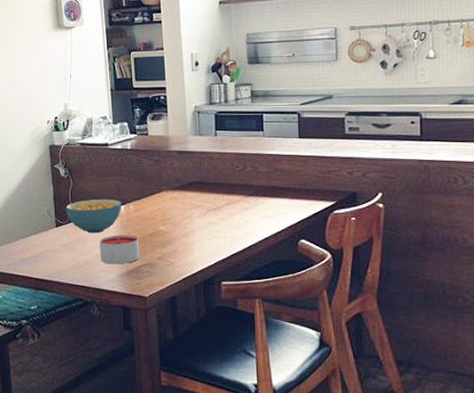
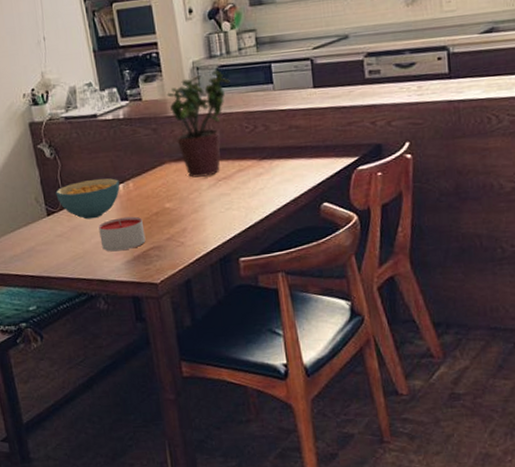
potted plant: none [170,115,226,206] -> present [167,69,230,178]

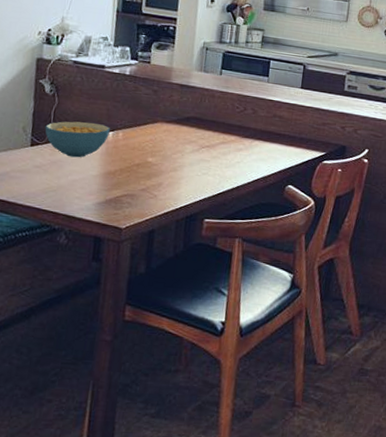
candle: present [98,216,146,252] -> none [77,161,123,192]
potted plant: present [167,69,230,178] -> none [173,53,233,142]

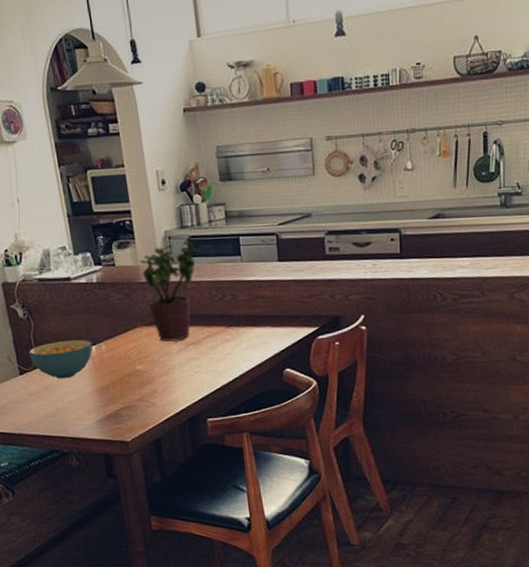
potted plant: none [173,53,233,142] -> present [139,240,201,342]

